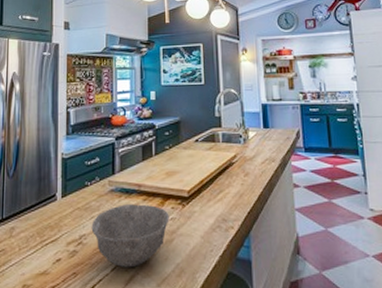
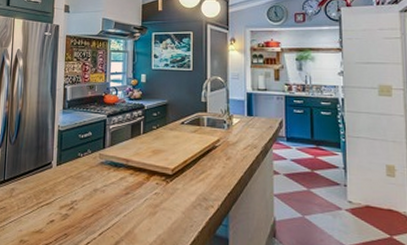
bowl: present [91,204,170,268] -> none [82,176,154,235]

